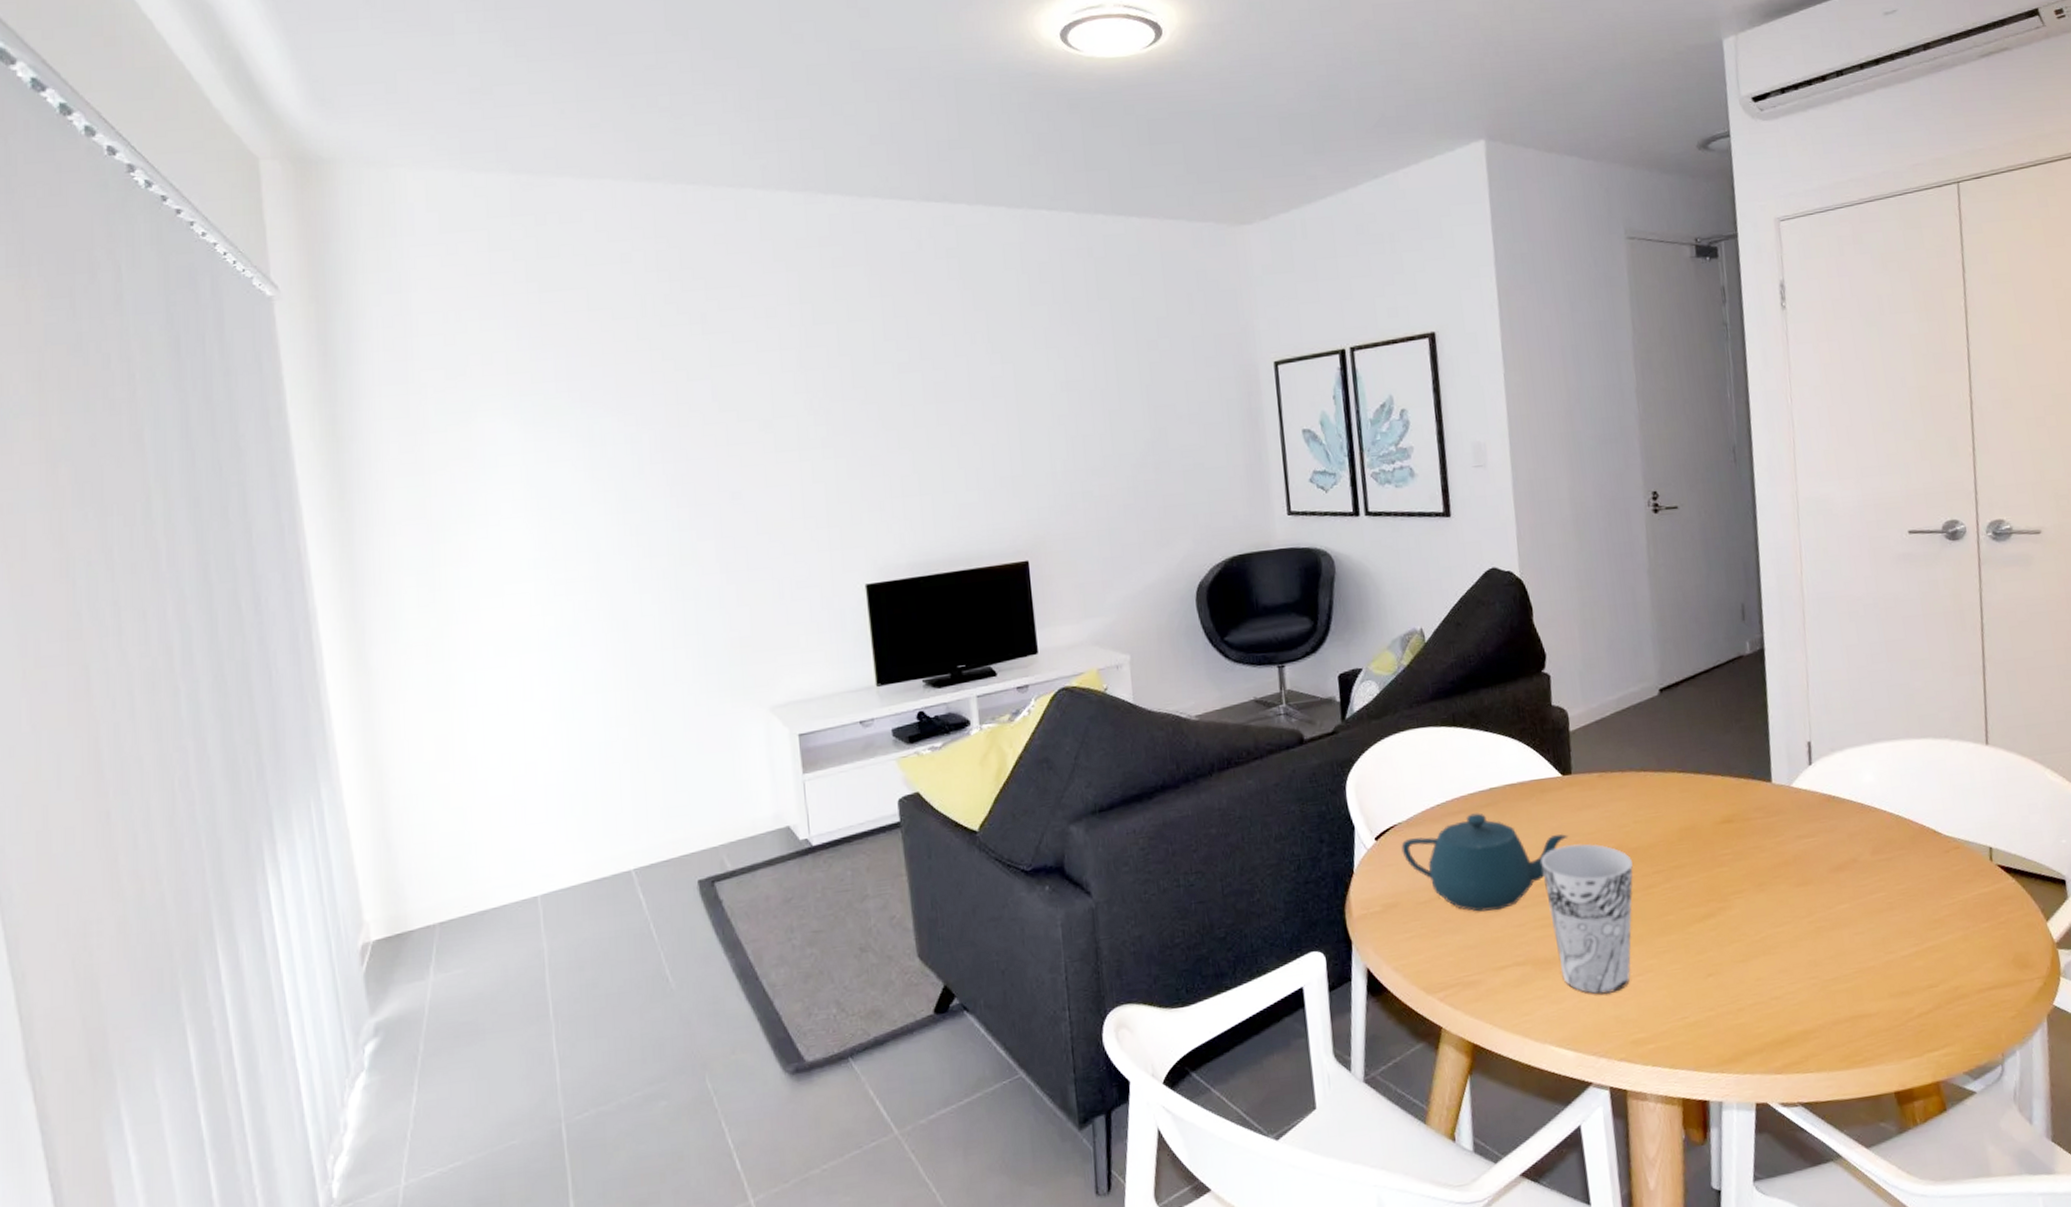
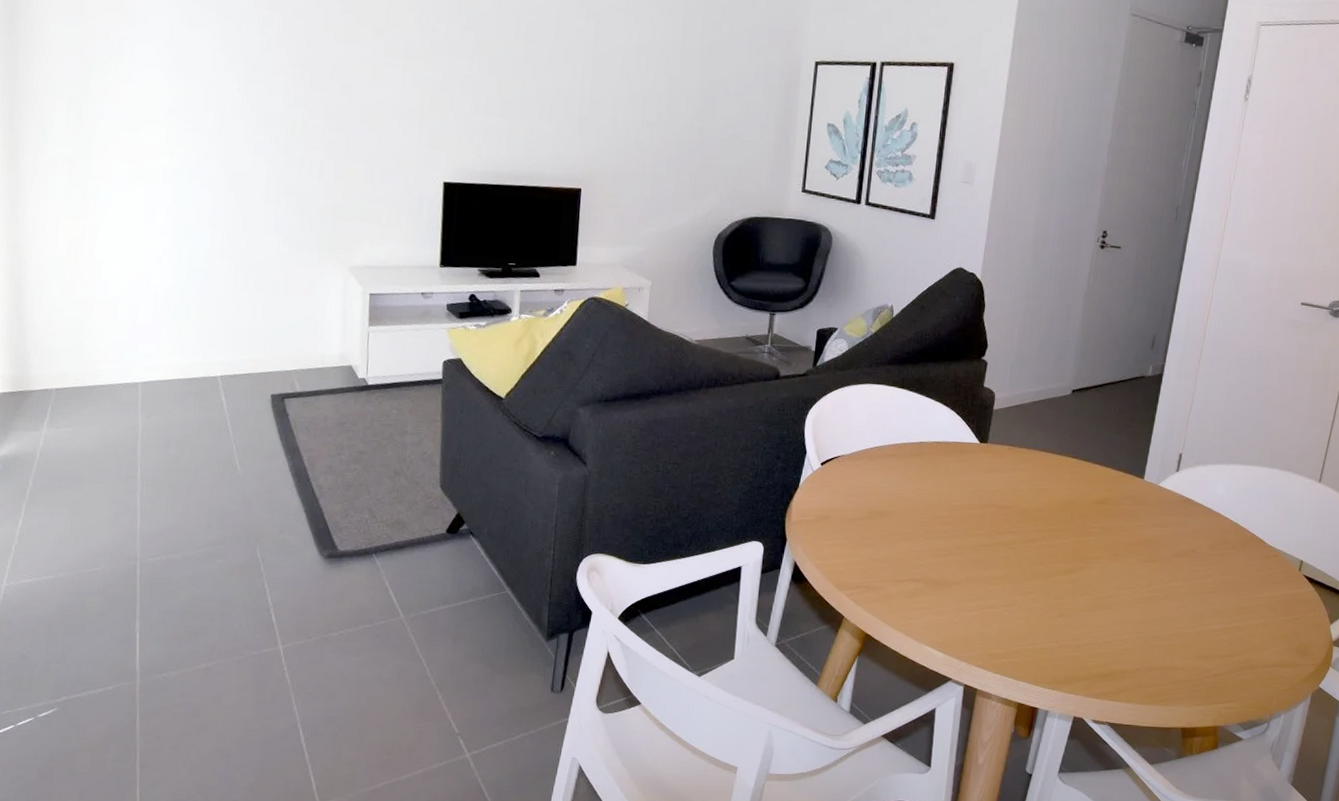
teapot: present [1401,813,1569,912] -> none [840,459,975,537]
cup: present [1540,843,1633,995] -> none [945,496,1020,616]

